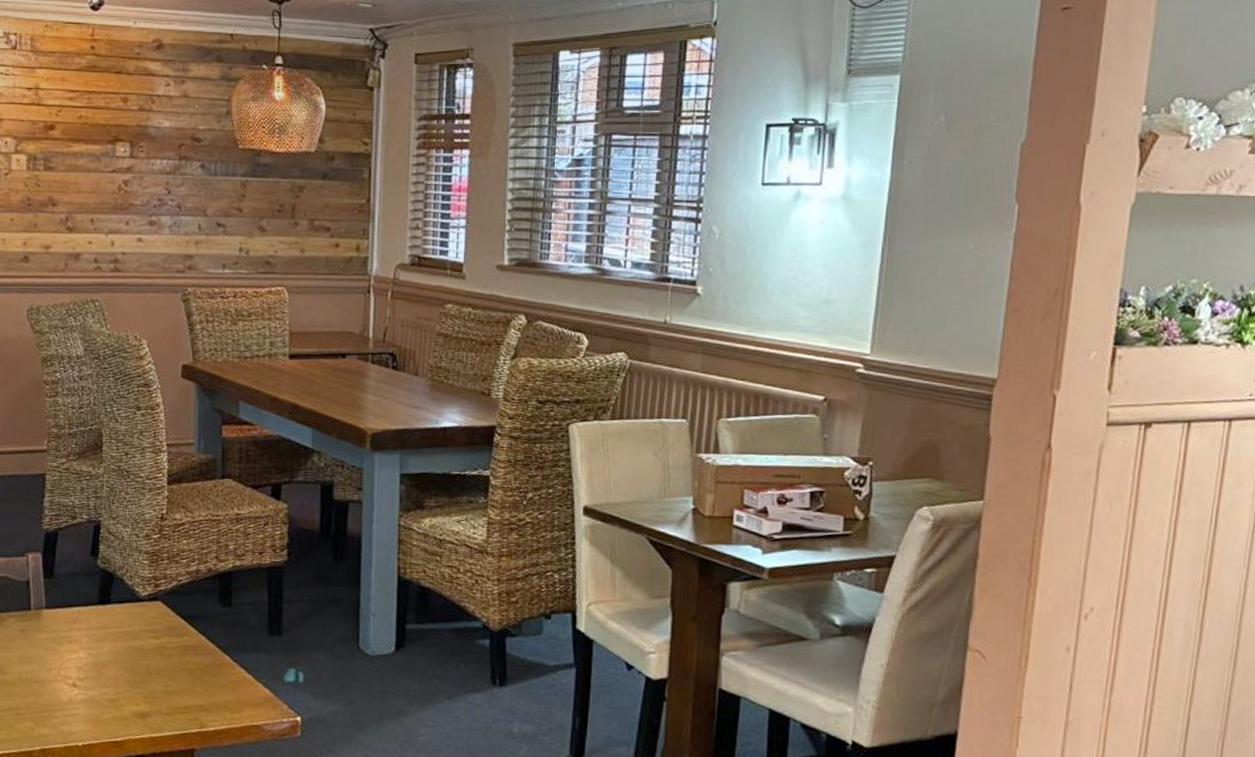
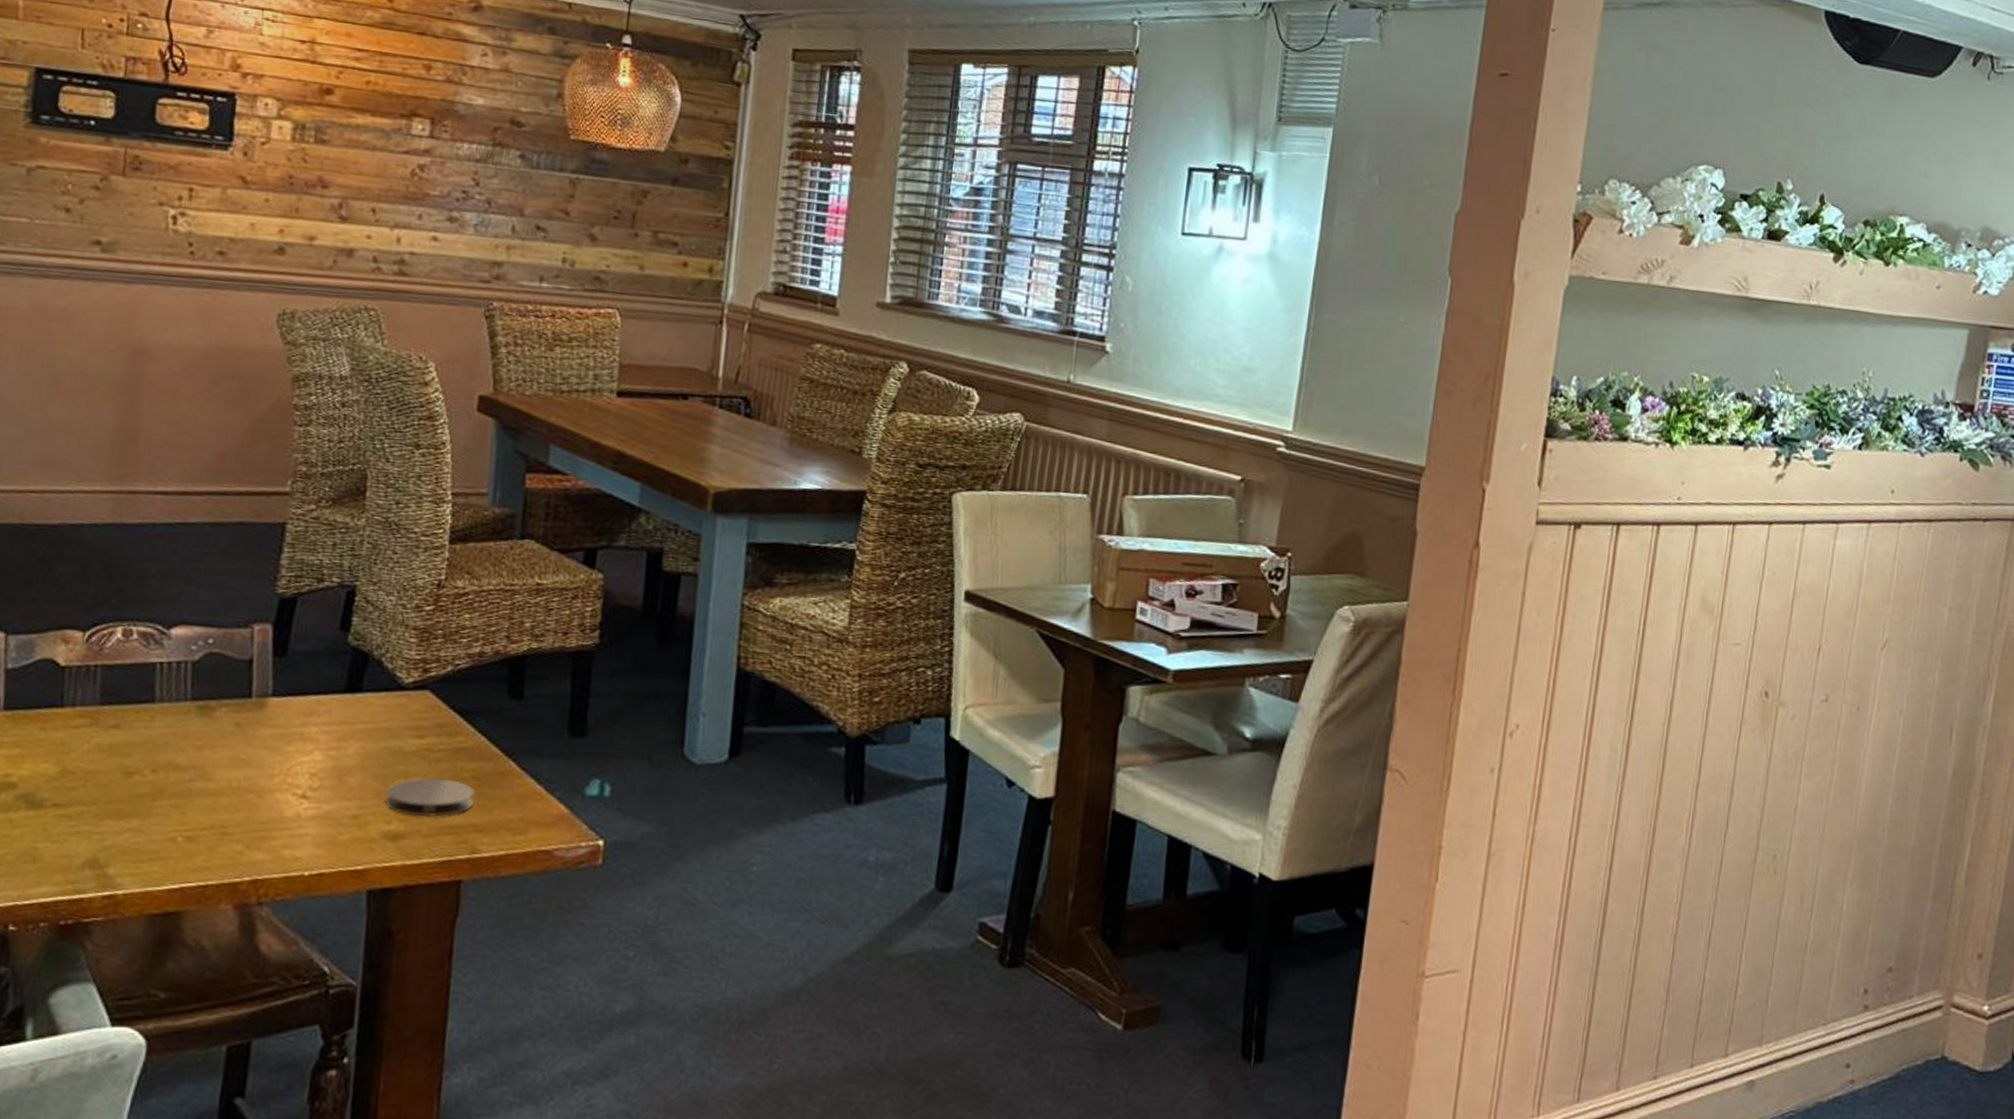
coaster: none [134,669,200,700] -> present [386,778,475,818]

